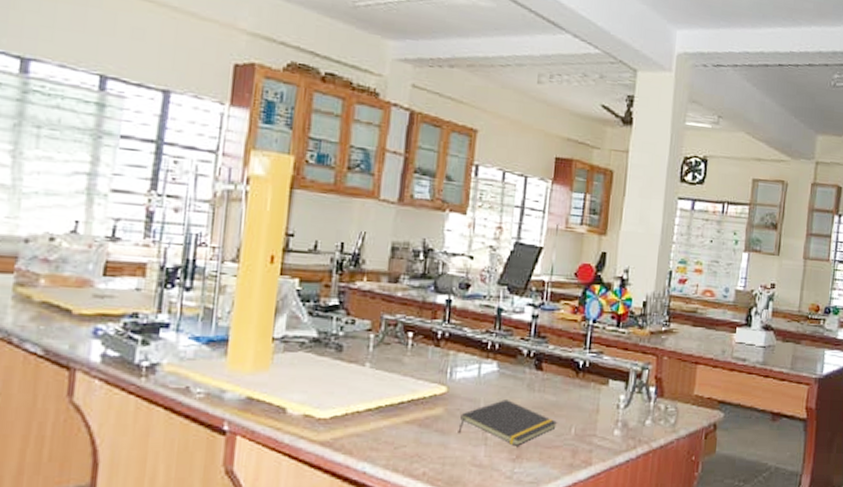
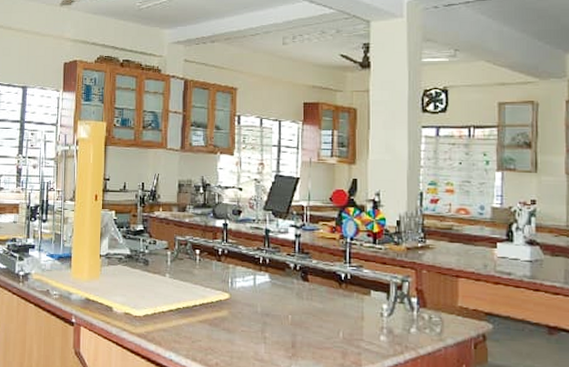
notepad: present [458,400,558,446] -> none [241,306,327,346]

